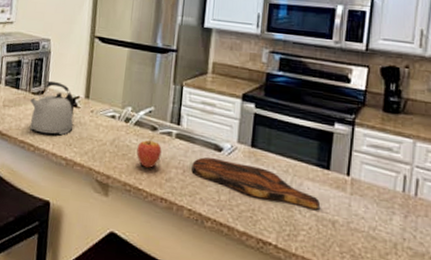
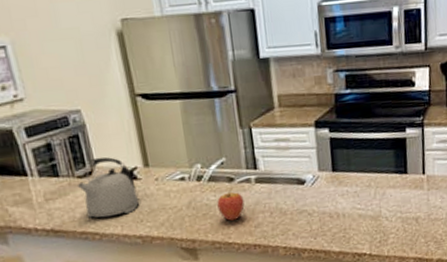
cutting board: present [191,157,320,210] -> none [278,188,403,218]

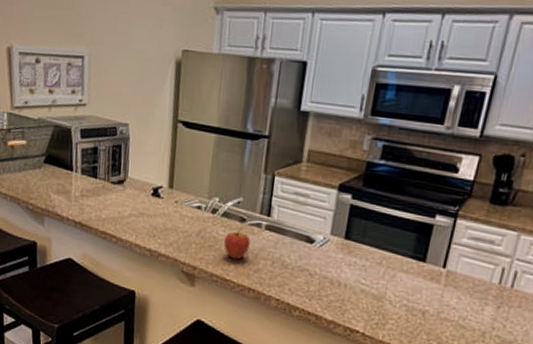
kettle: present [76,157,140,218] -> none [109,169,158,226]

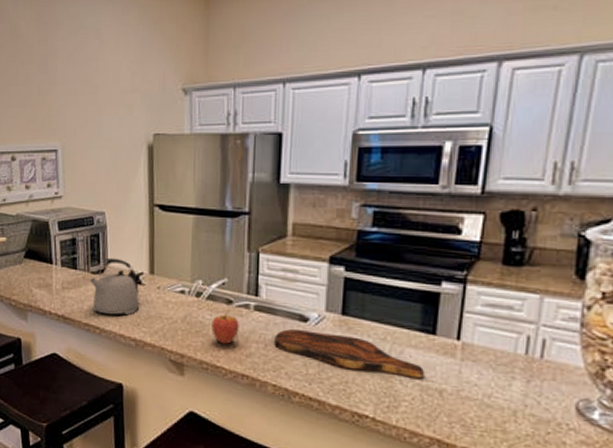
kettle: none [109,169,158,226] -> present [89,257,140,315]
cutting board: none [281,249,412,300] -> present [274,329,424,379]

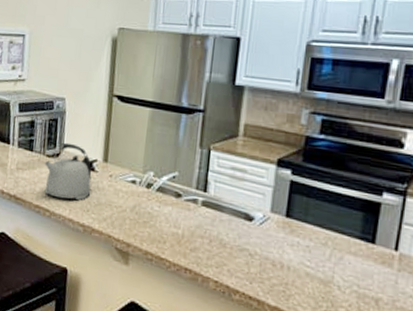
fruit: present [211,311,239,344] -> none [159,204,186,237]
cutting board: present [274,329,424,379] -> none [219,227,362,286]

